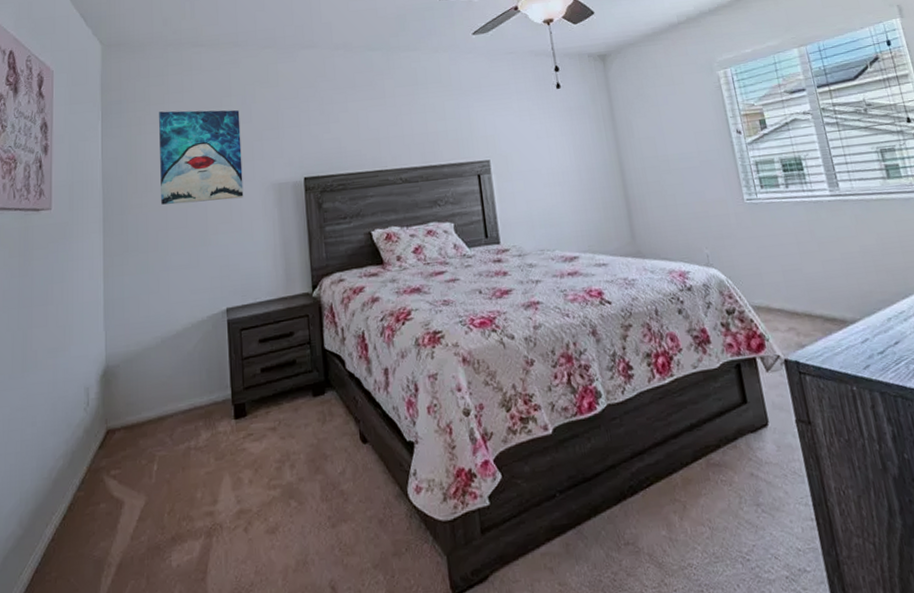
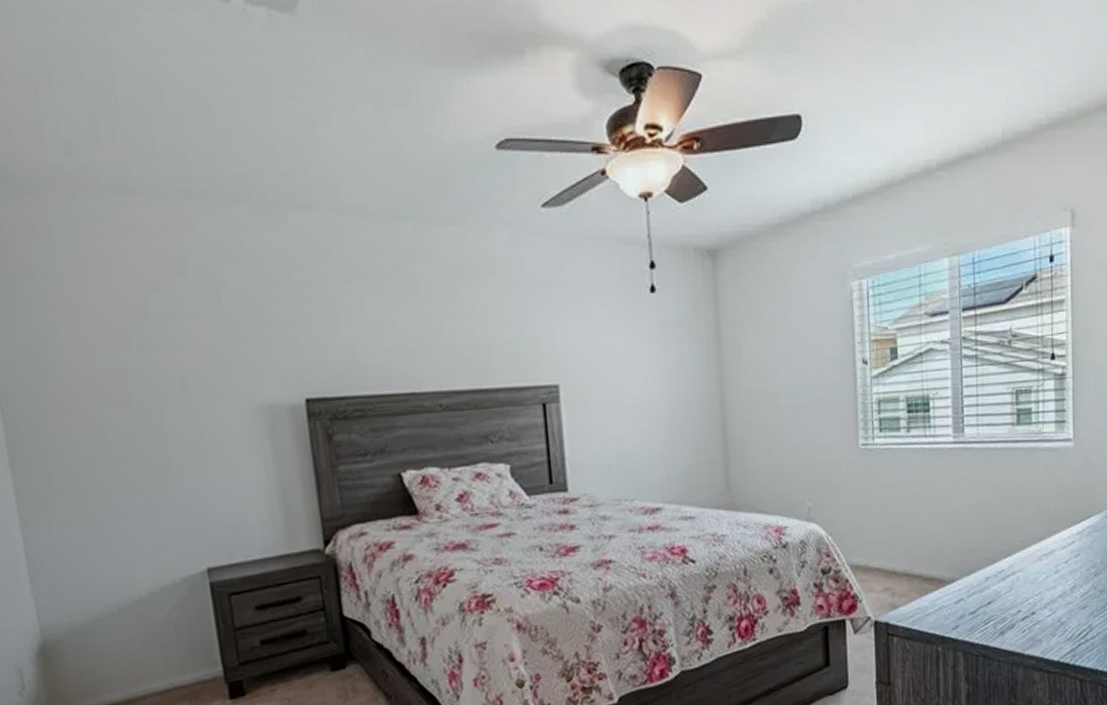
wall art: present [159,110,244,205] -> none [75,292,220,430]

